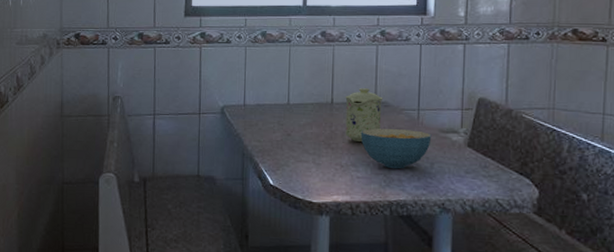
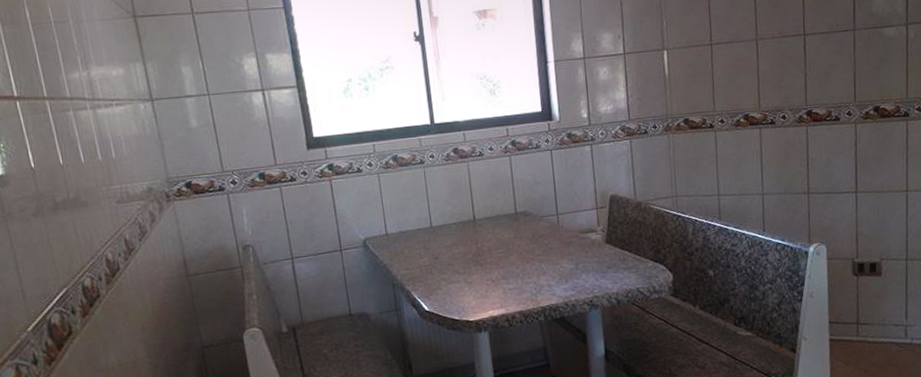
mug: present [345,88,383,142] -> none [486,200,525,255]
cereal bowl: present [360,128,432,169] -> none [506,235,573,276]

